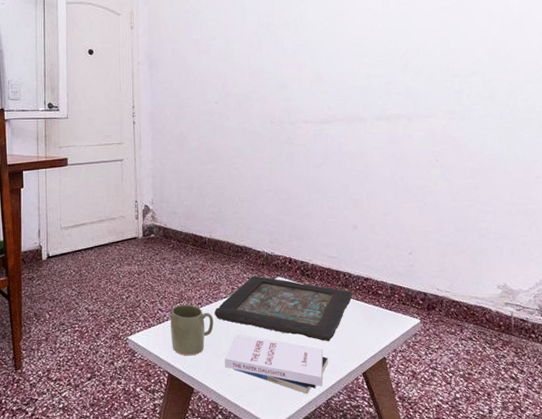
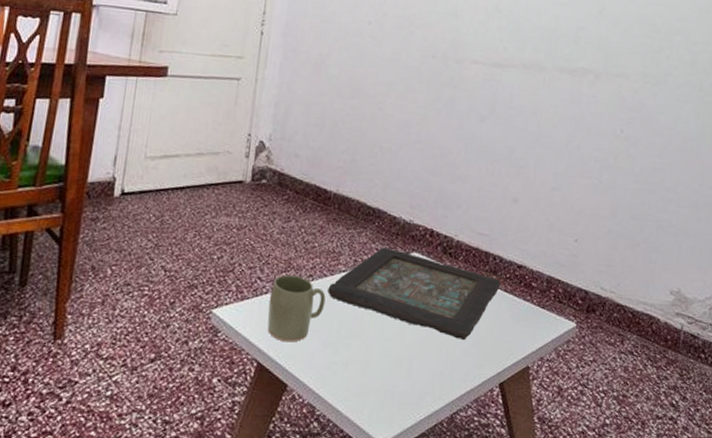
books: present [225,333,328,394] -> none [331,319,460,405]

